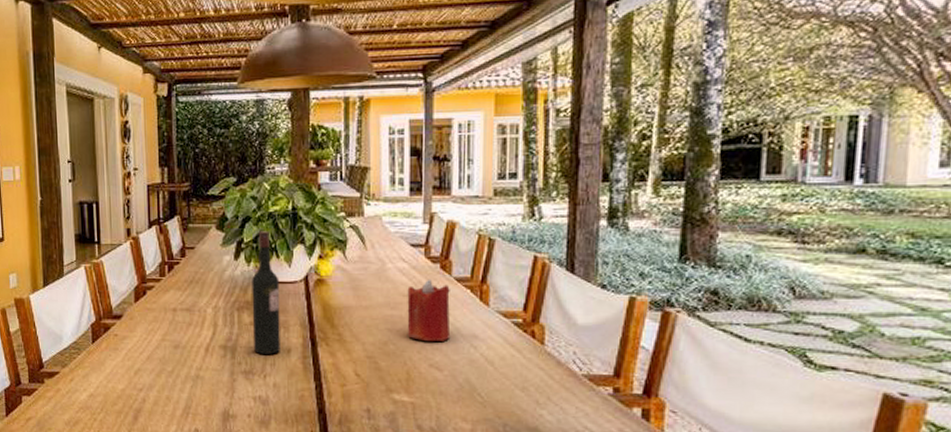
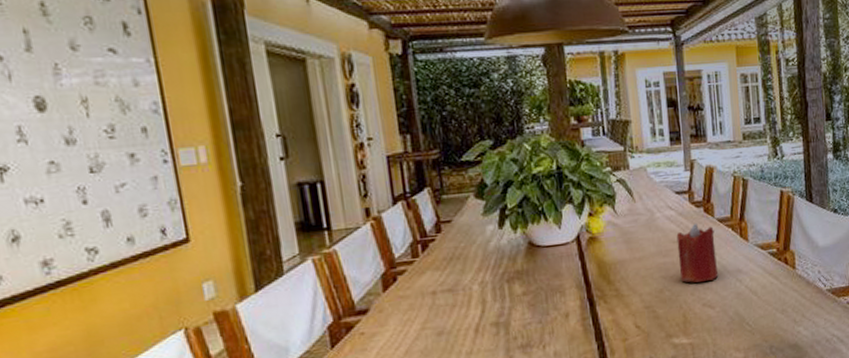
wine bottle: present [252,231,280,354] -> none [520,194,558,324]

